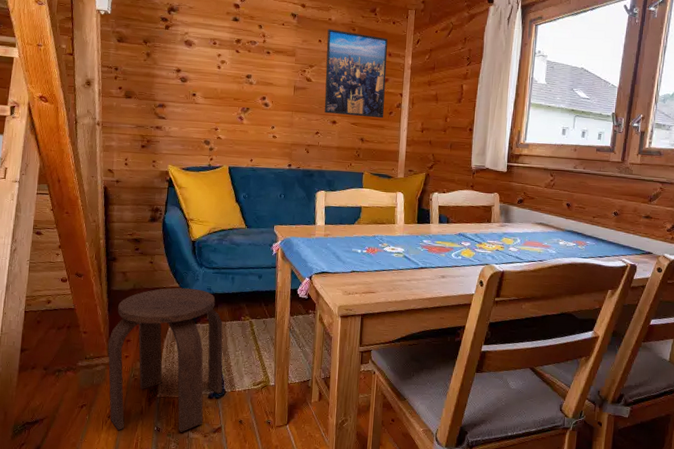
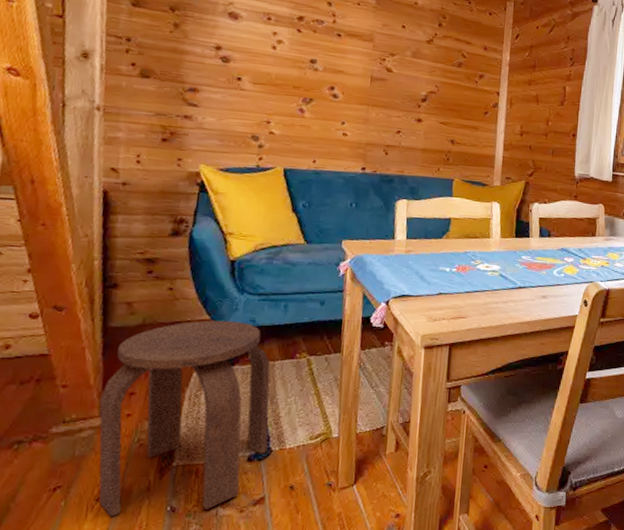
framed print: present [324,29,388,118] -> none [408,13,483,119]

